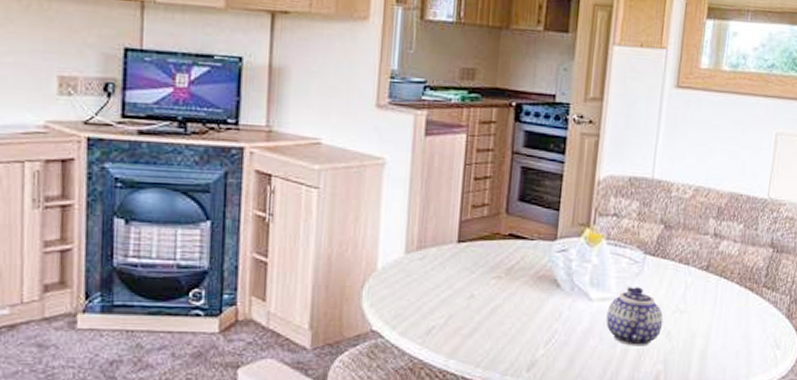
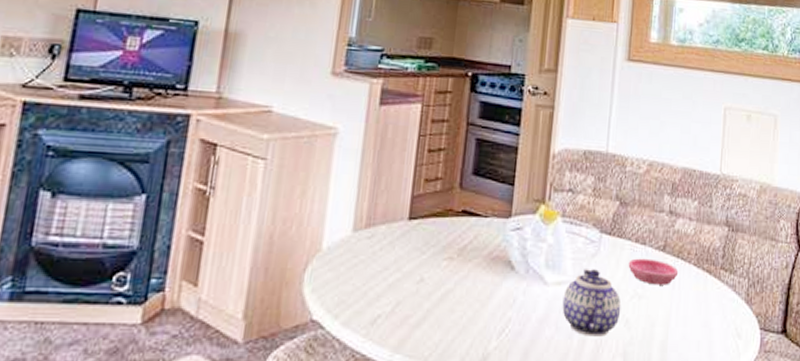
saucer: none [671,277,721,302] -> present [628,258,679,285]

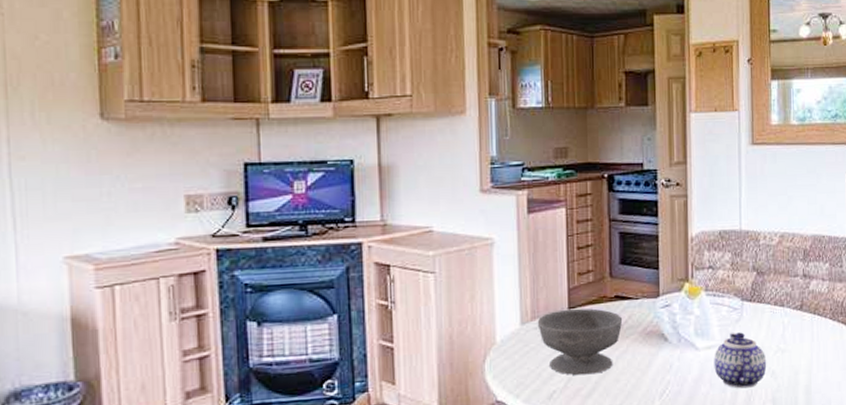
bowl: none [371,219,468,300] -> present [537,308,623,376]
saucer: present [628,258,679,285] -> none [770,317,816,340]

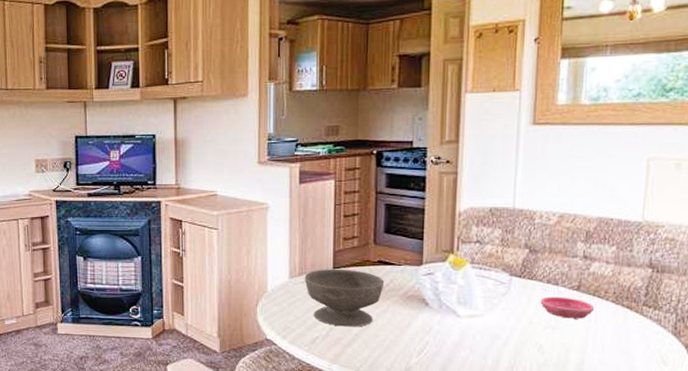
teapot: present [714,332,767,389] -> none [475,305,534,358]
saucer: none [770,317,816,340] -> present [540,296,595,319]

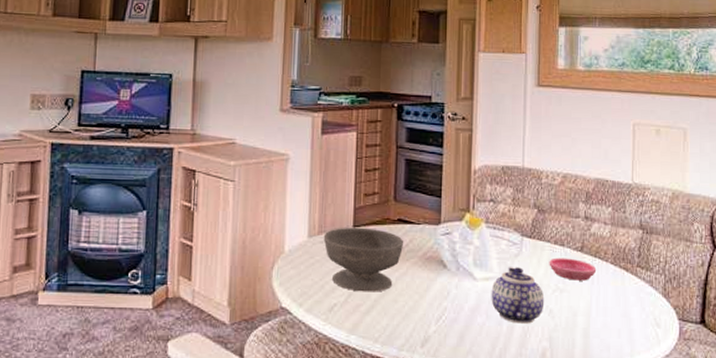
teapot: none [475,305,534,358] -> present [491,267,545,324]

